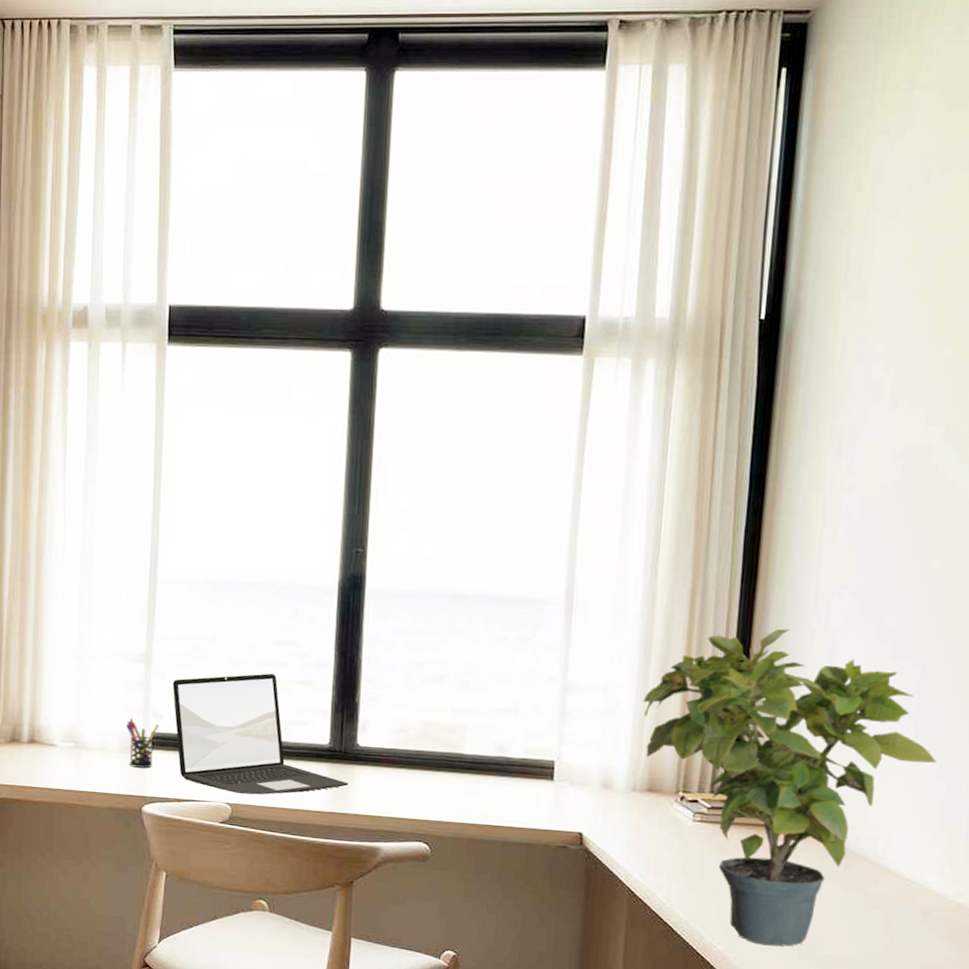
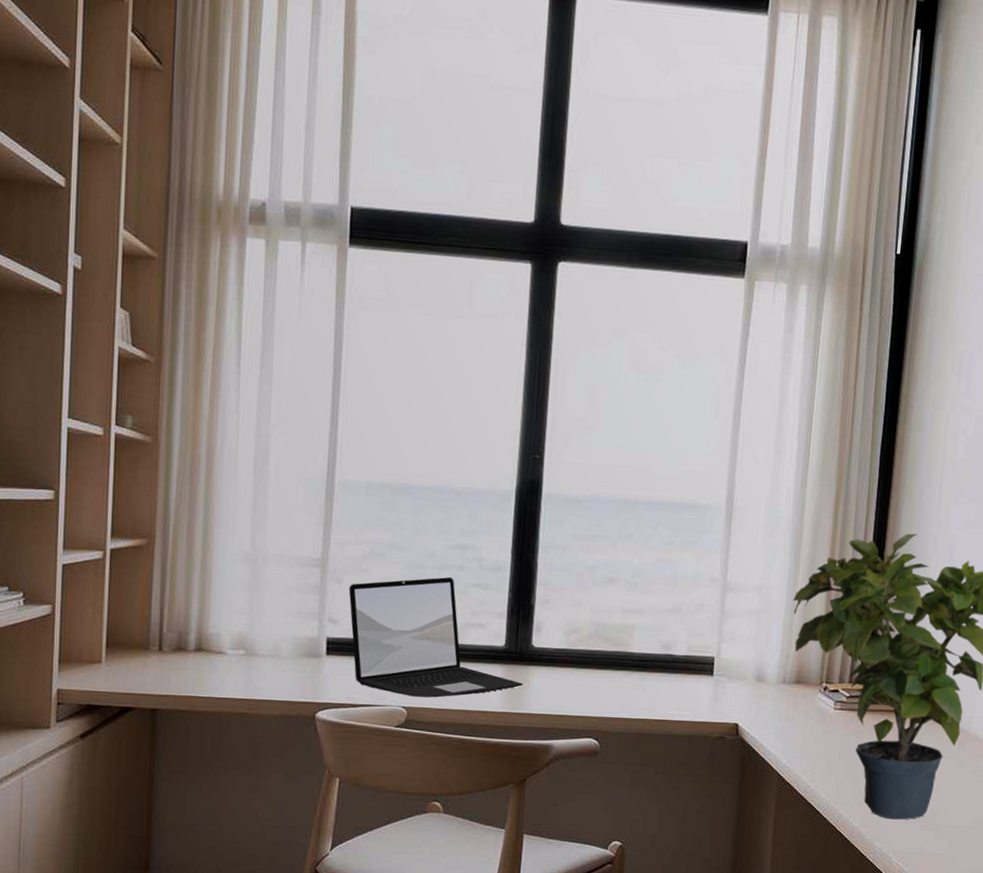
pen holder: present [125,718,160,768] -> none [299,624,335,674]

